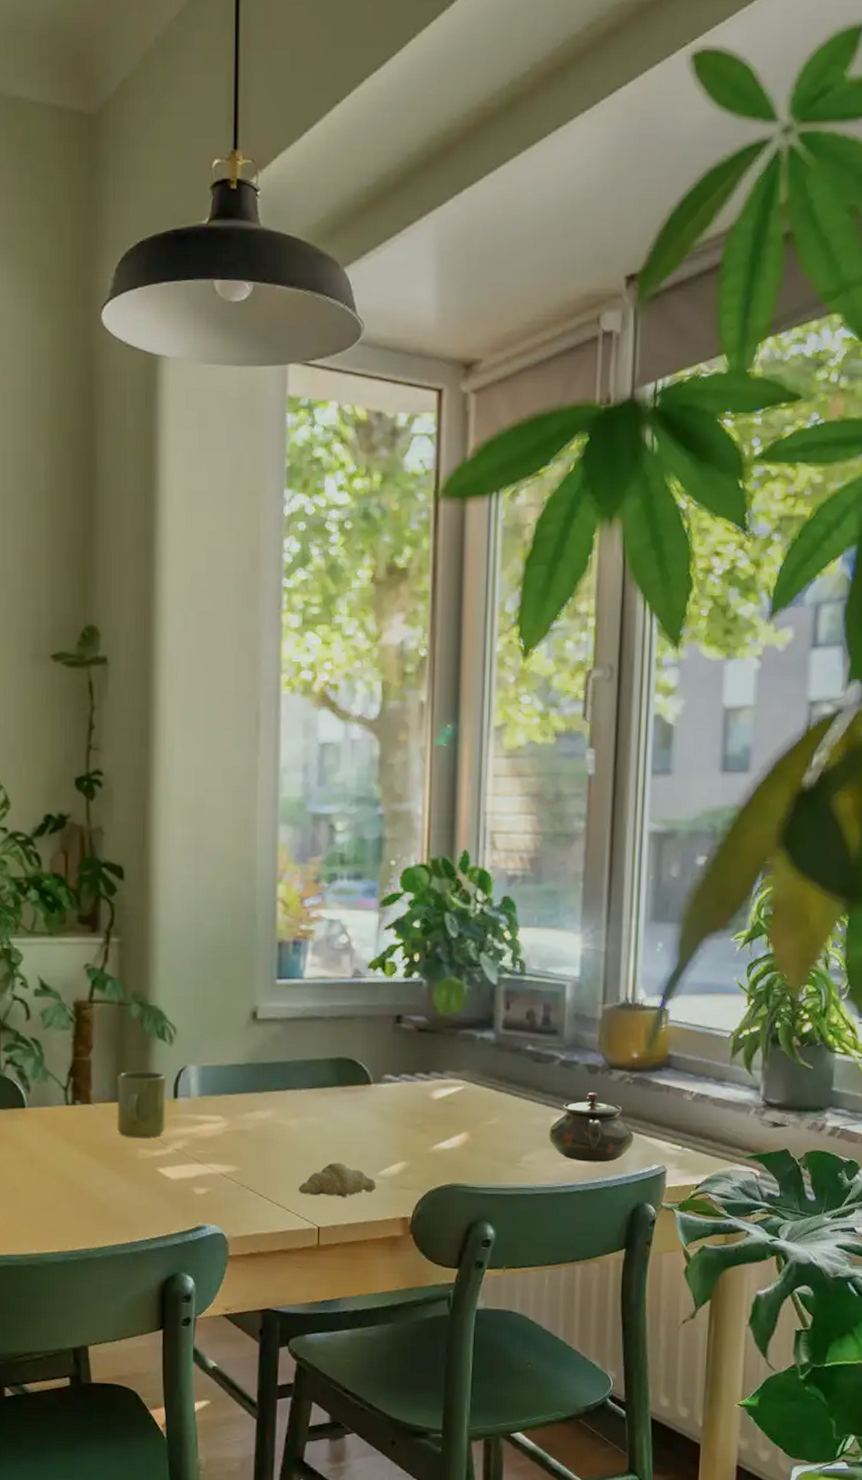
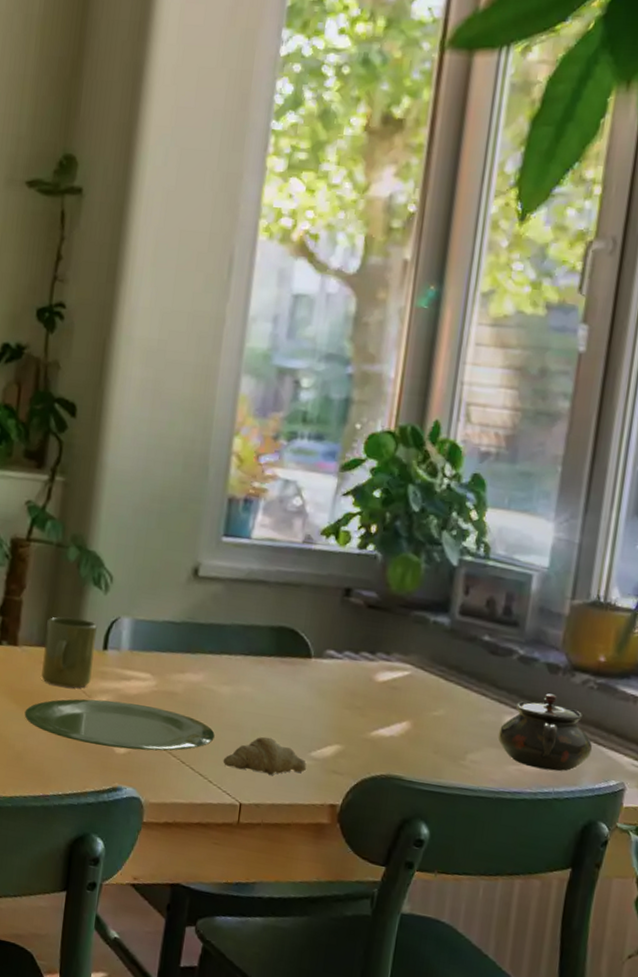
plate: none [105,1145,288,1189] -> present [24,698,215,751]

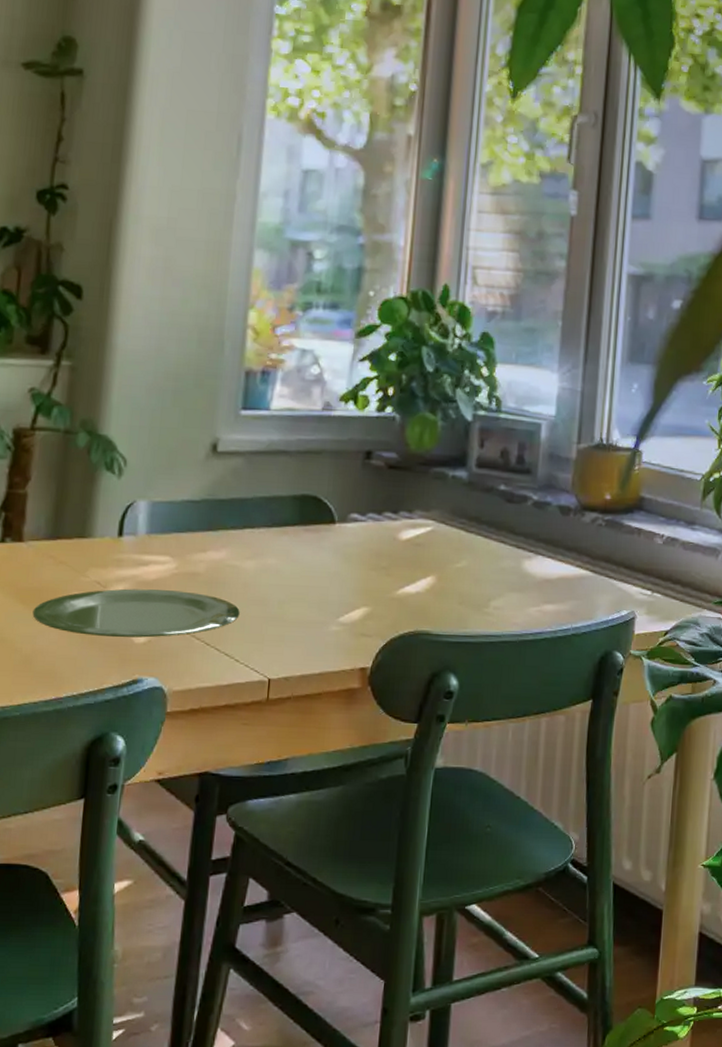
cup: present [41,616,98,688] -> none [50,505,112,580]
croissant: present [223,736,306,775] -> none [249,607,335,646]
teapot: present [498,693,593,771] -> none [518,534,605,608]

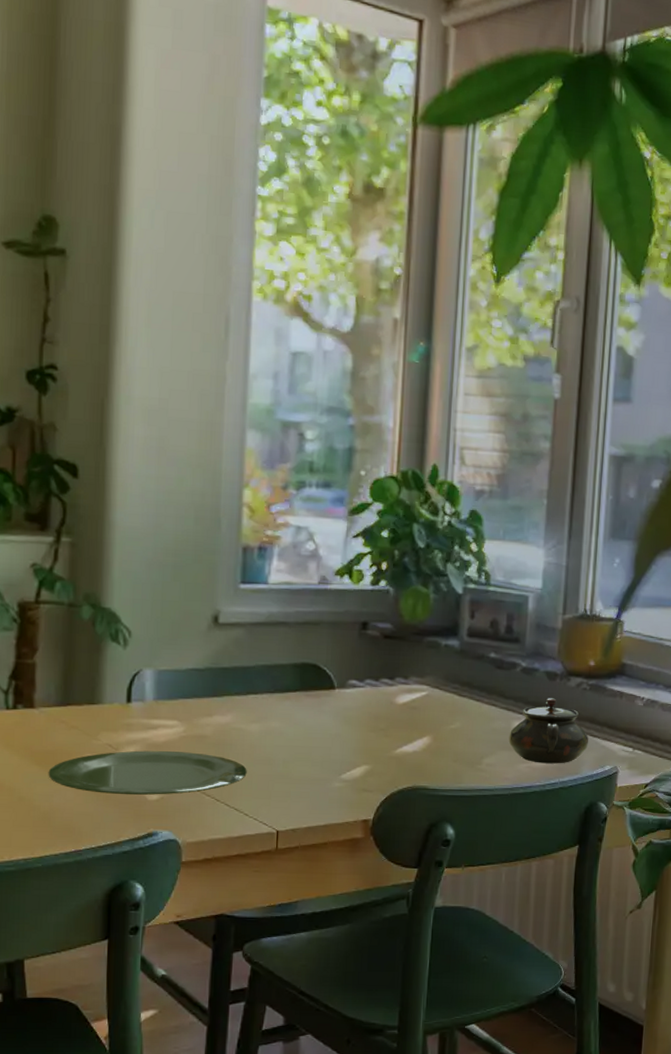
teapot: none [518,534,605,608] -> present [508,698,589,764]

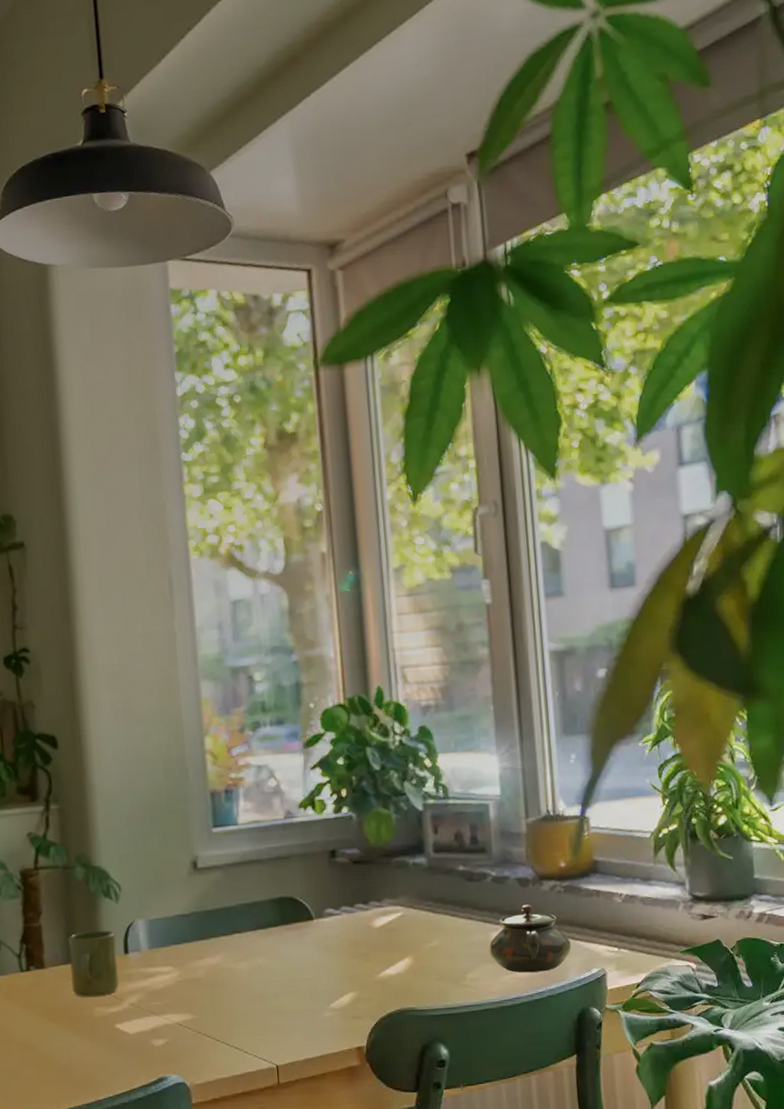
plate: present [48,750,247,795] -> none [63,995,242,1044]
cup: none [63,674,119,743] -> present [68,929,119,997]

